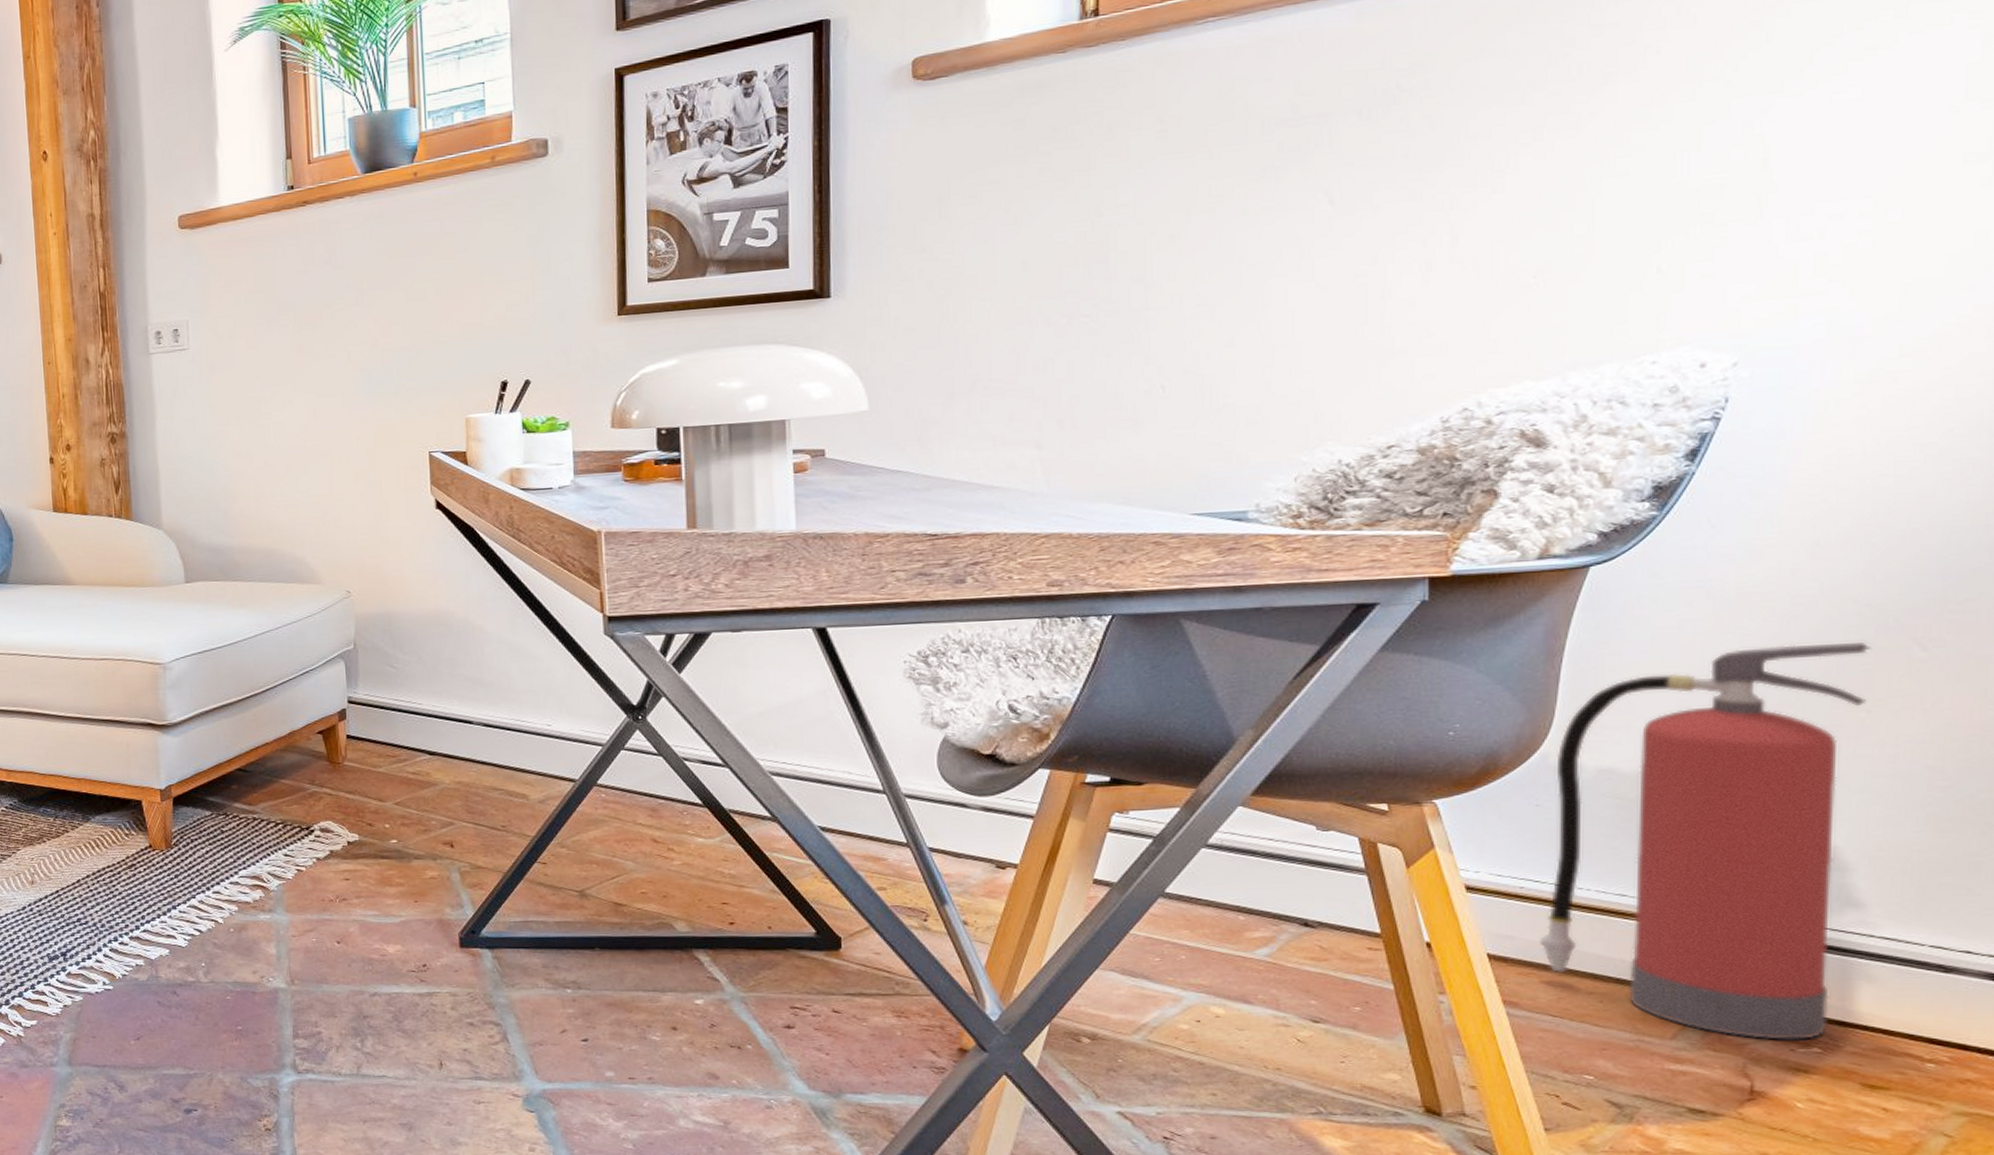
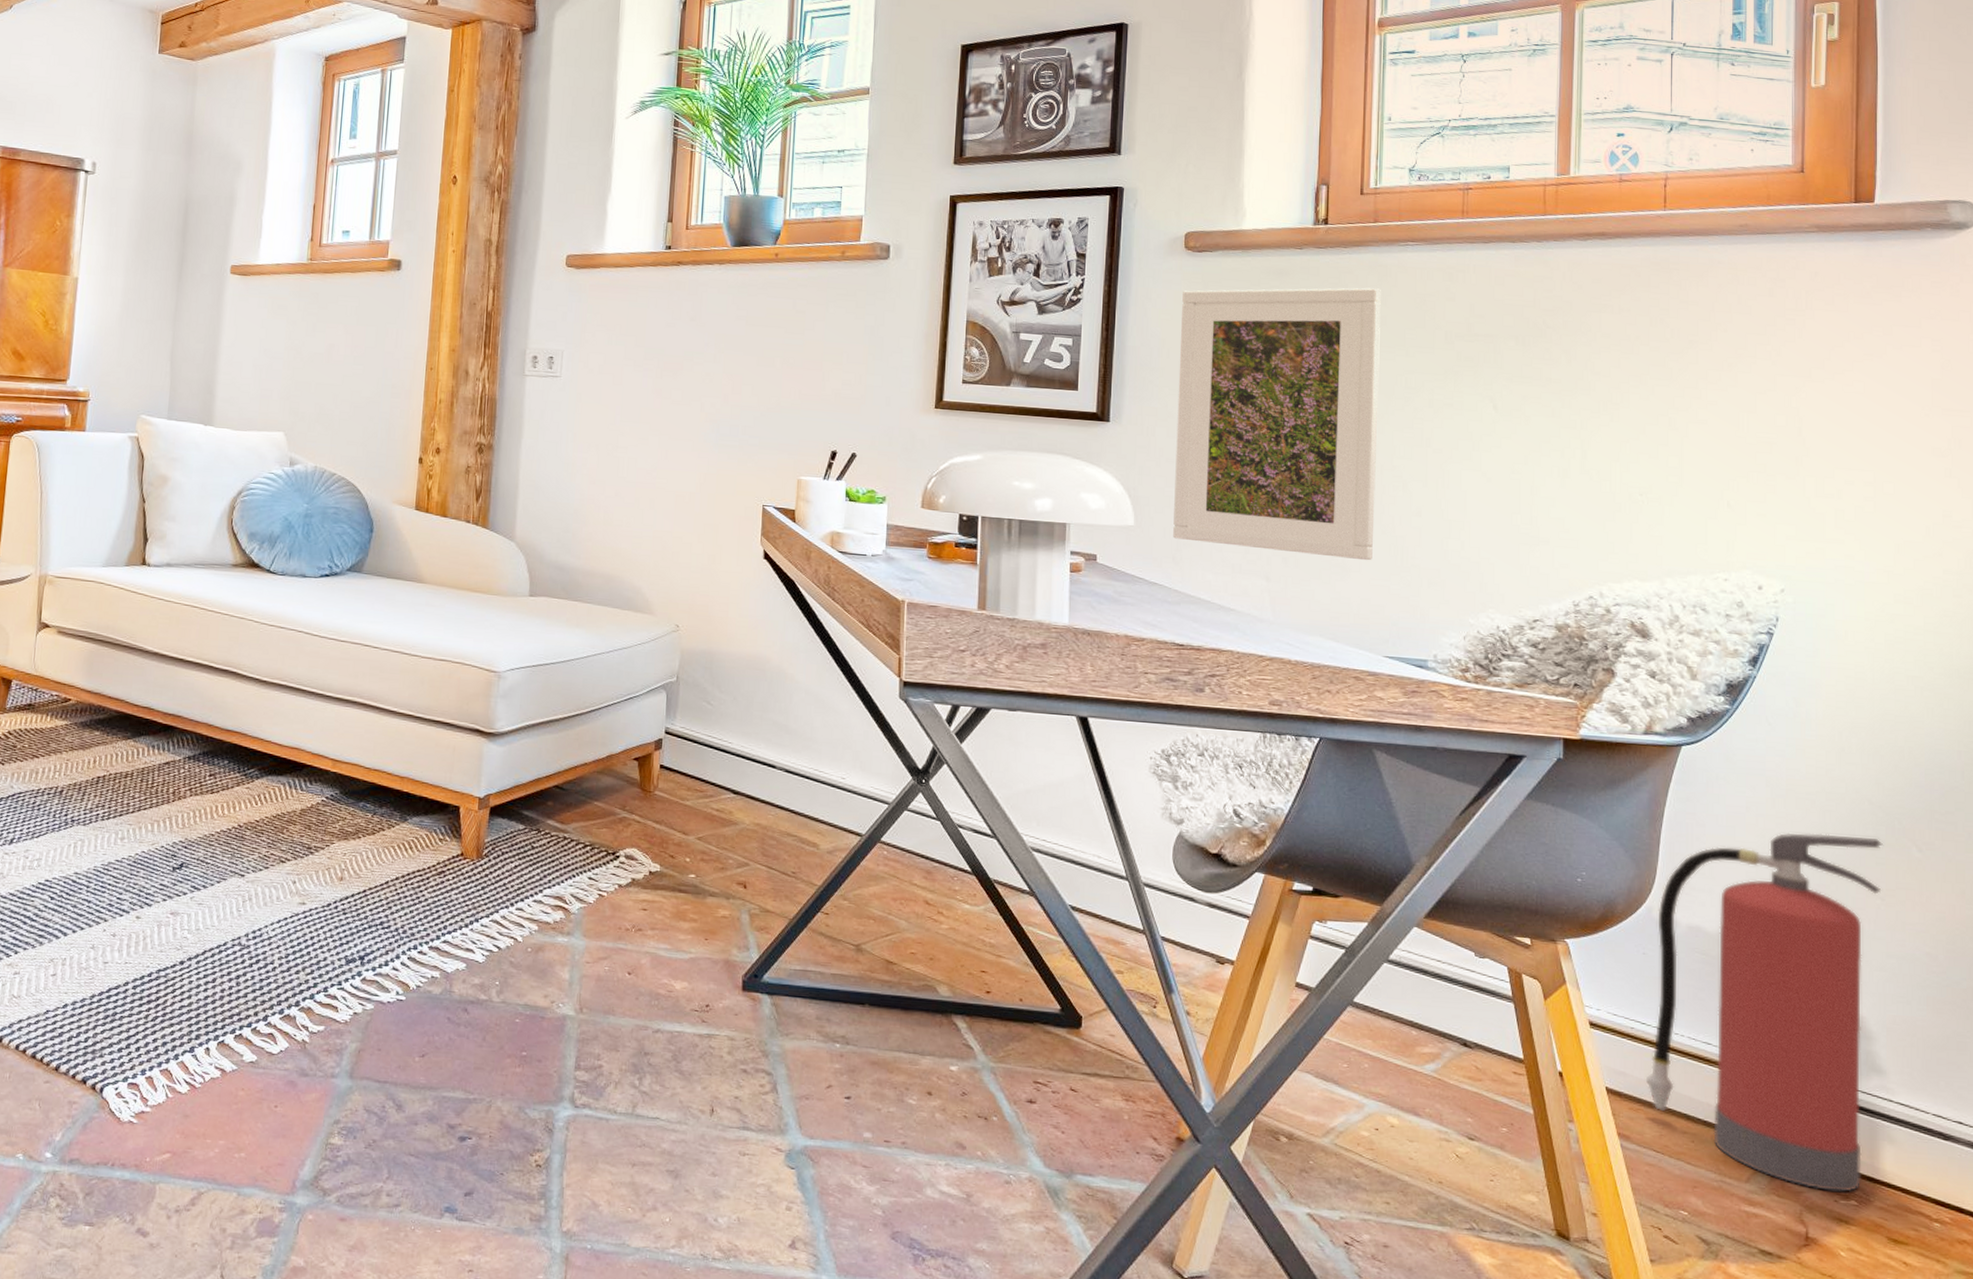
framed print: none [913,82,1174,418] -> present [1173,287,1381,561]

